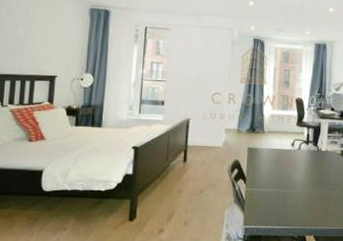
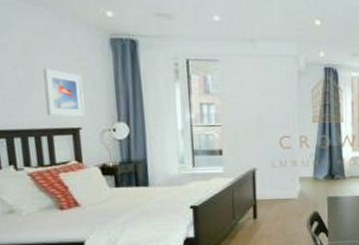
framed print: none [34,29,64,67] -> present [42,69,85,117]

